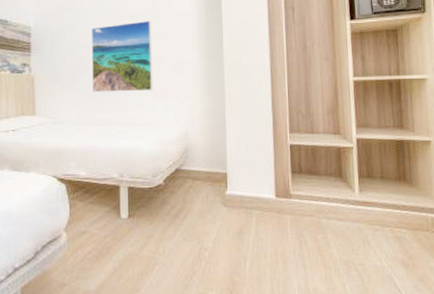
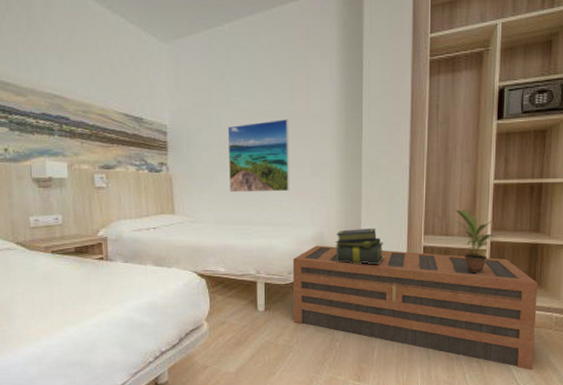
storage bench: none [158,145,416,278] -> present [293,245,538,370]
stack of books: none [199,126,251,165] -> present [334,227,384,265]
potted plant: none [315,106,365,172] -> present [451,209,500,273]

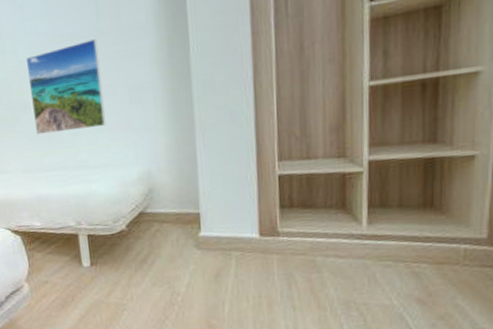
storage bench: present [293,245,538,370] -> none [118,180,437,317]
stack of books: present [334,227,384,265] -> none [165,158,229,204]
potted plant: present [451,209,500,273] -> none [312,123,380,203]

